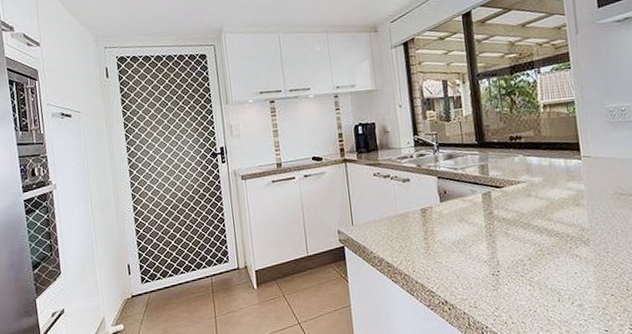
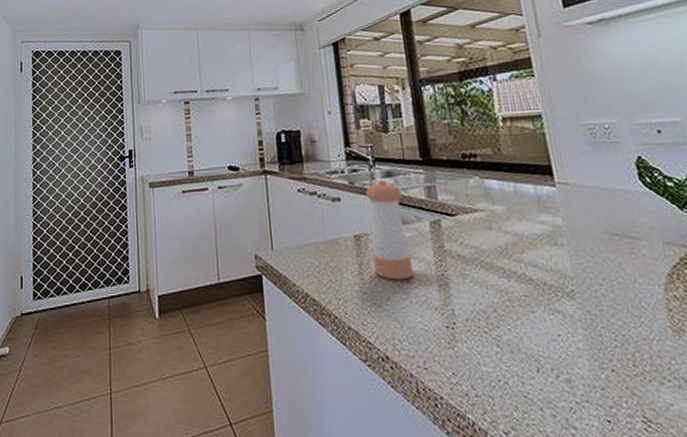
pepper shaker: none [430,162,469,242] -> present [365,180,415,280]

